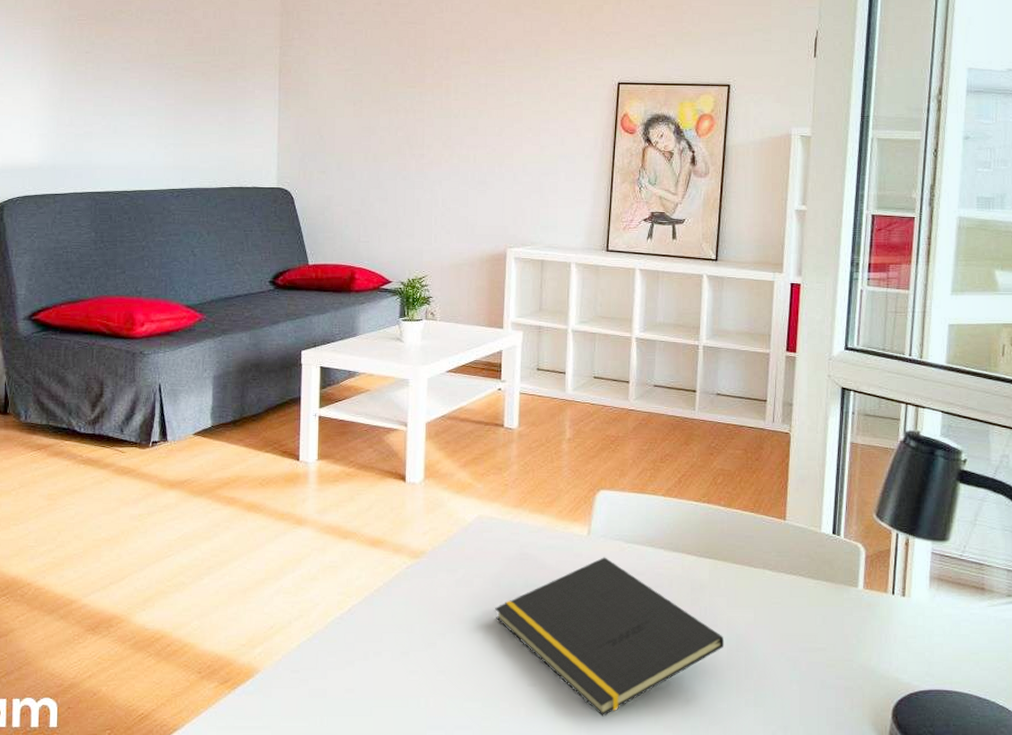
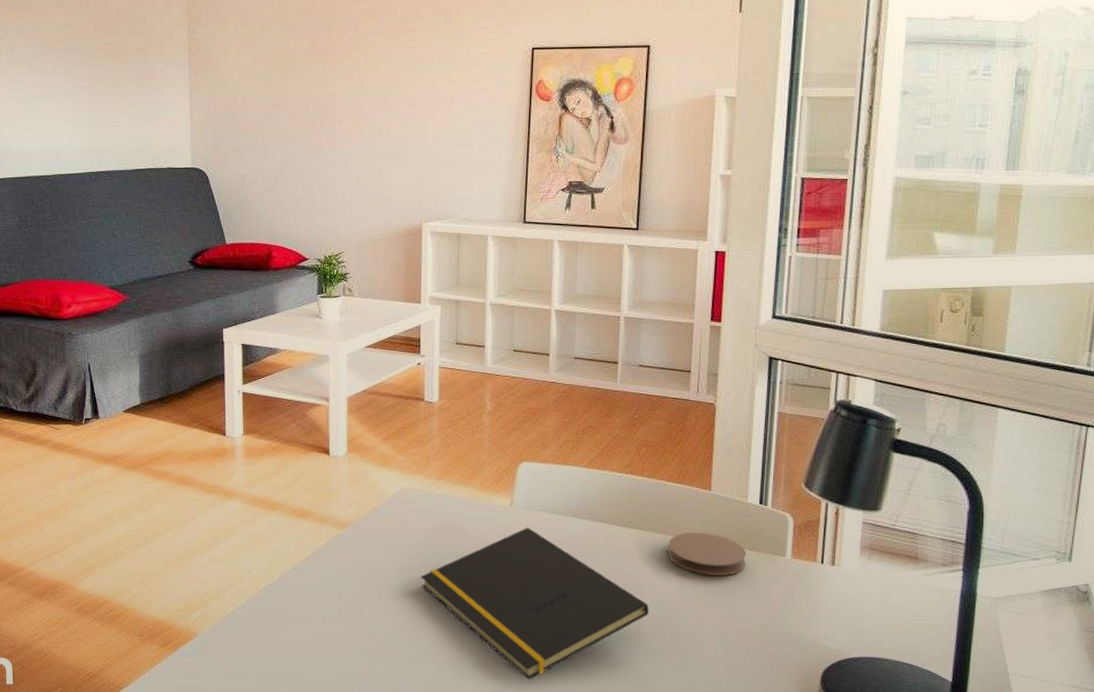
coaster: none [743,562,819,606] -> present [667,532,746,575]

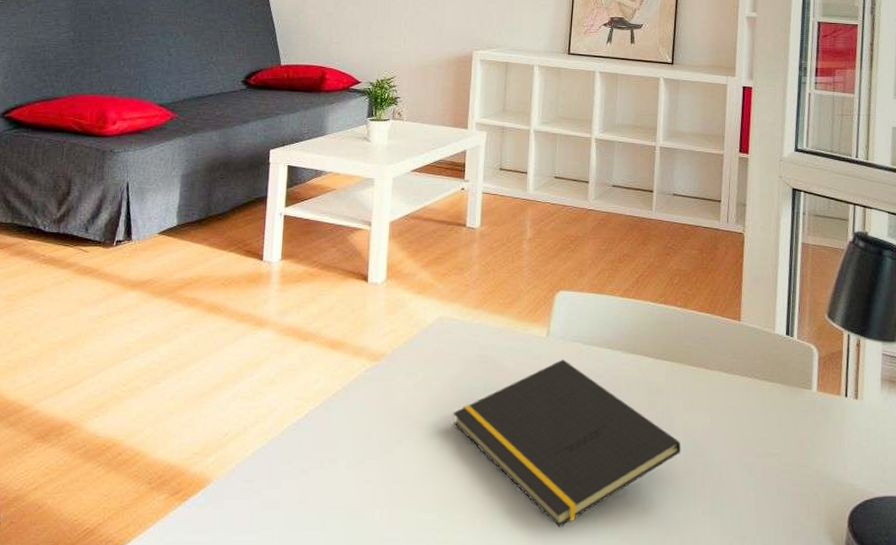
coaster: present [667,532,746,575] -> none [699,364,774,410]

